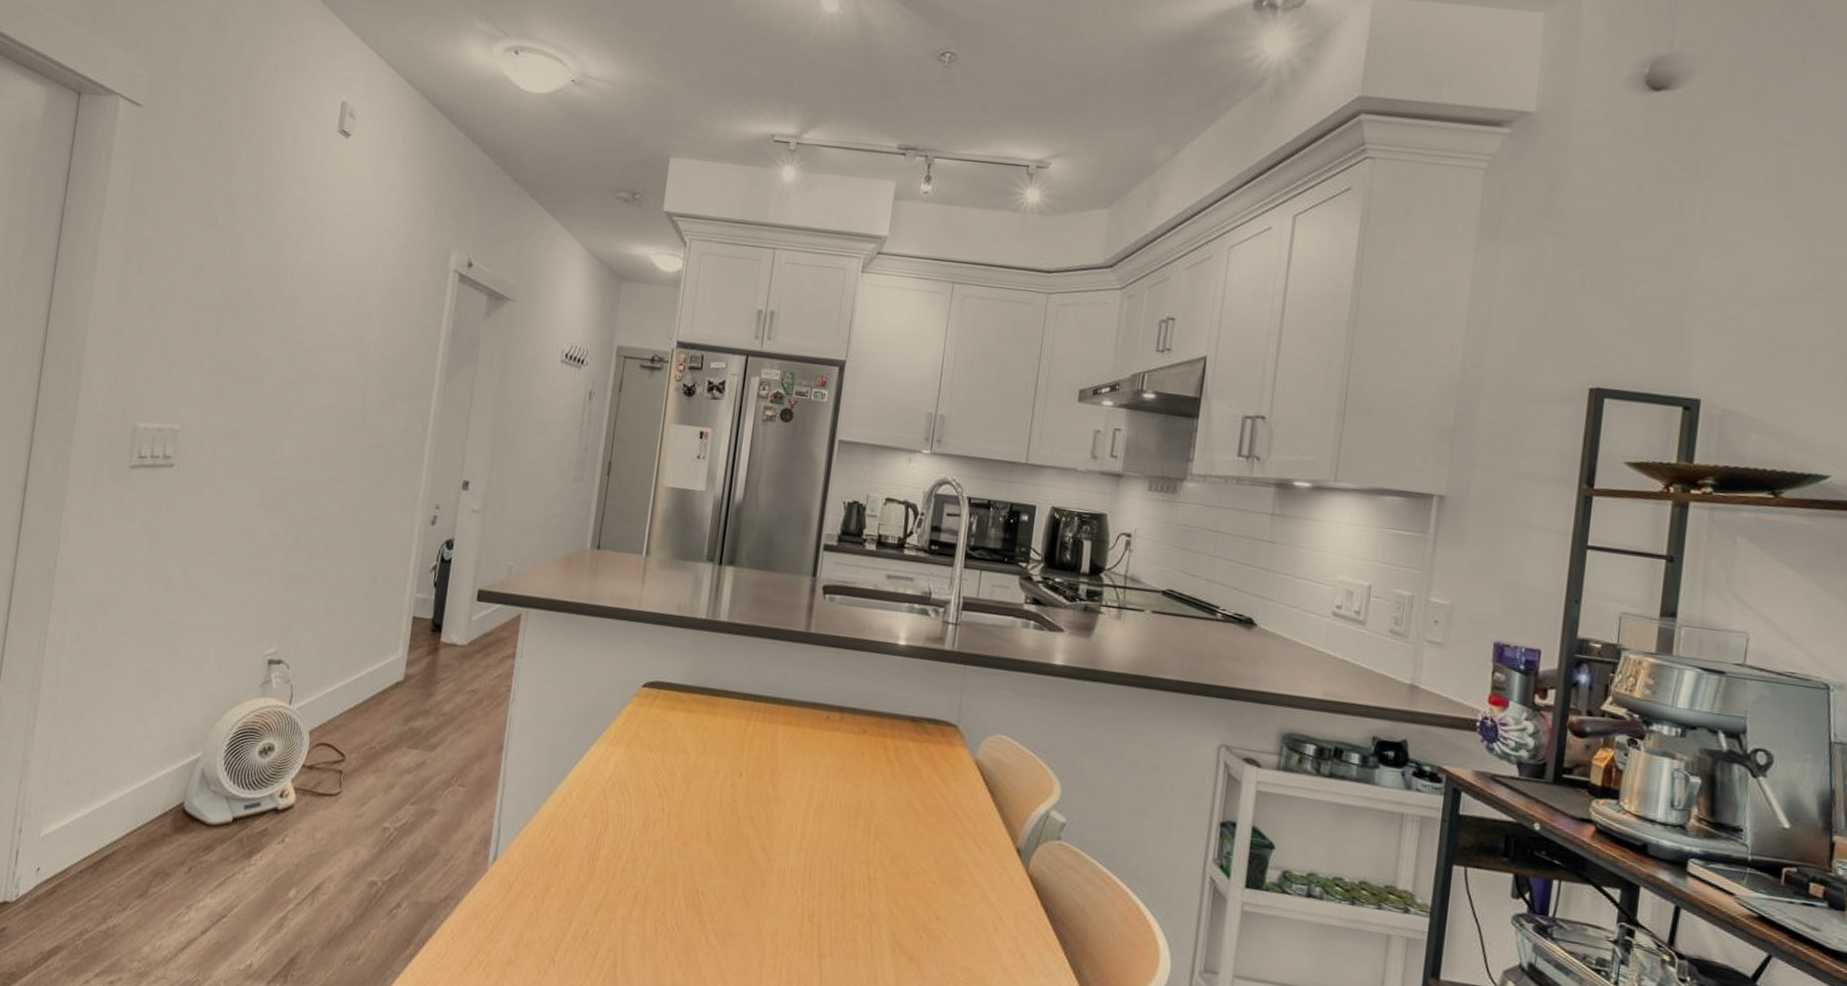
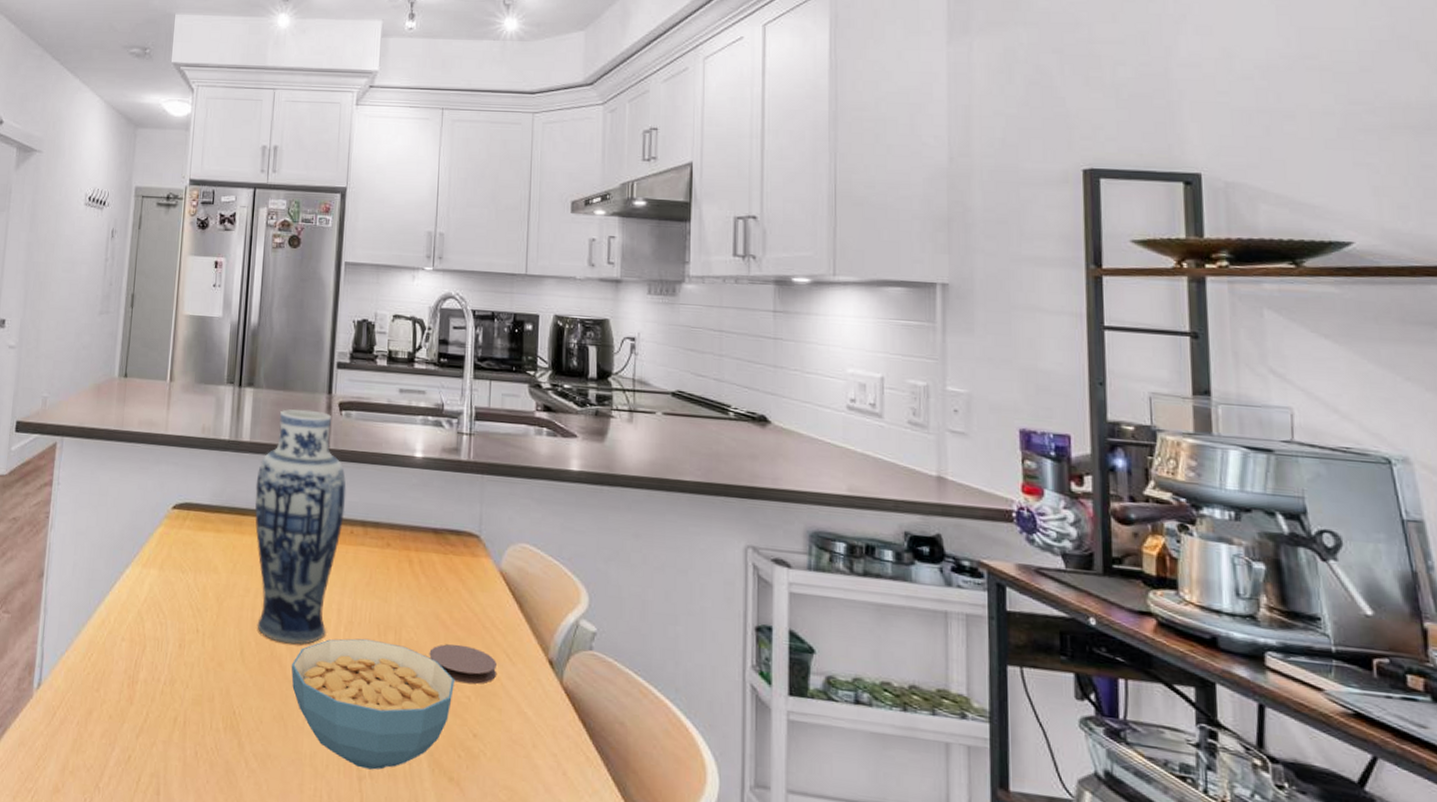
vase: none [725,590,826,827] -> present [255,409,347,645]
cereal bowl: none [757,822,922,949] -> present [291,638,454,770]
coaster: none [898,830,965,870] -> present [429,644,496,684]

